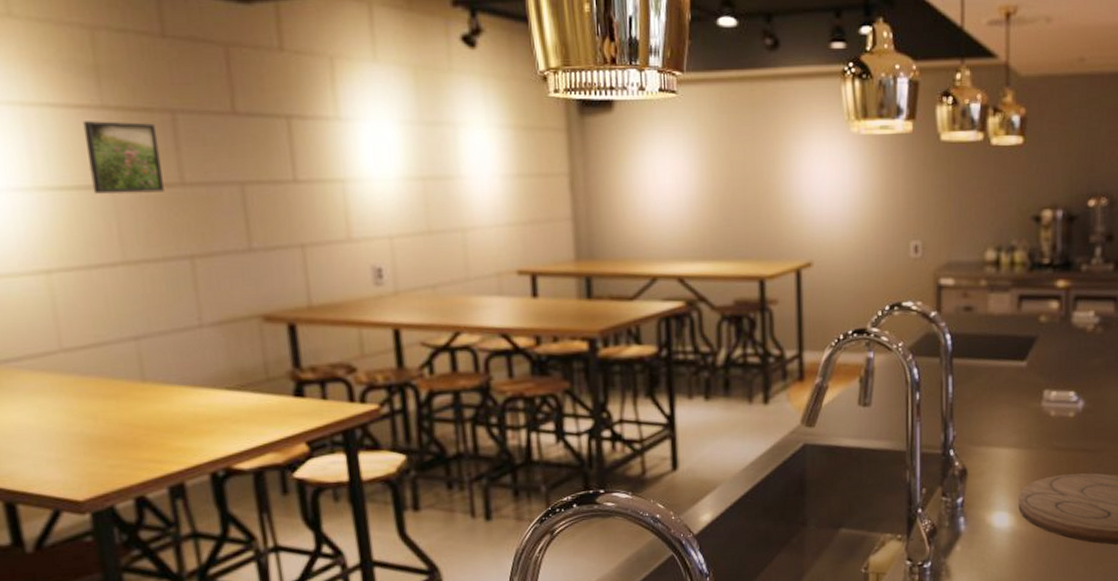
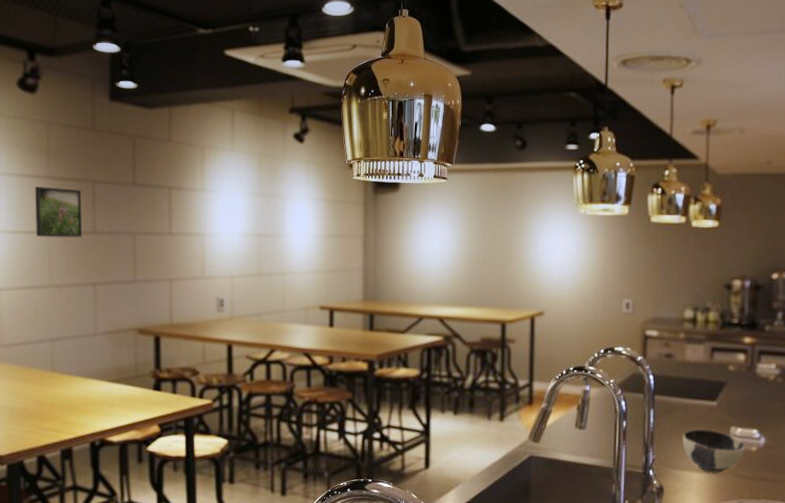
bowl: none [988,395,1061,448] -> present [682,429,745,474]

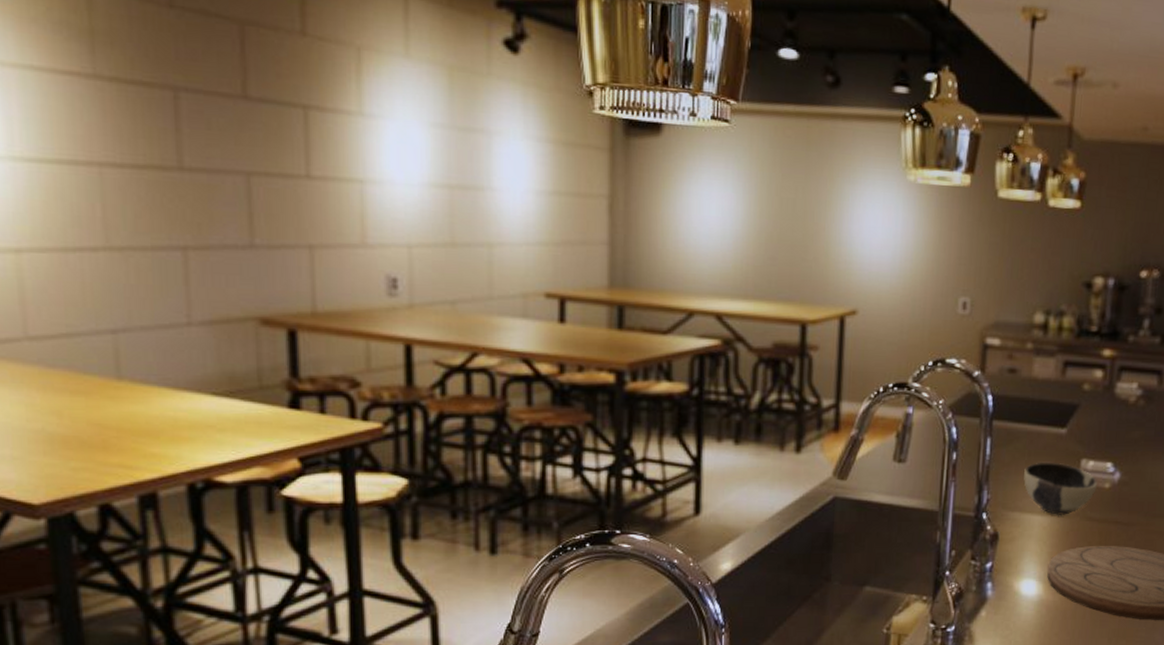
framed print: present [35,186,83,238] -> none [70,89,160,175]

